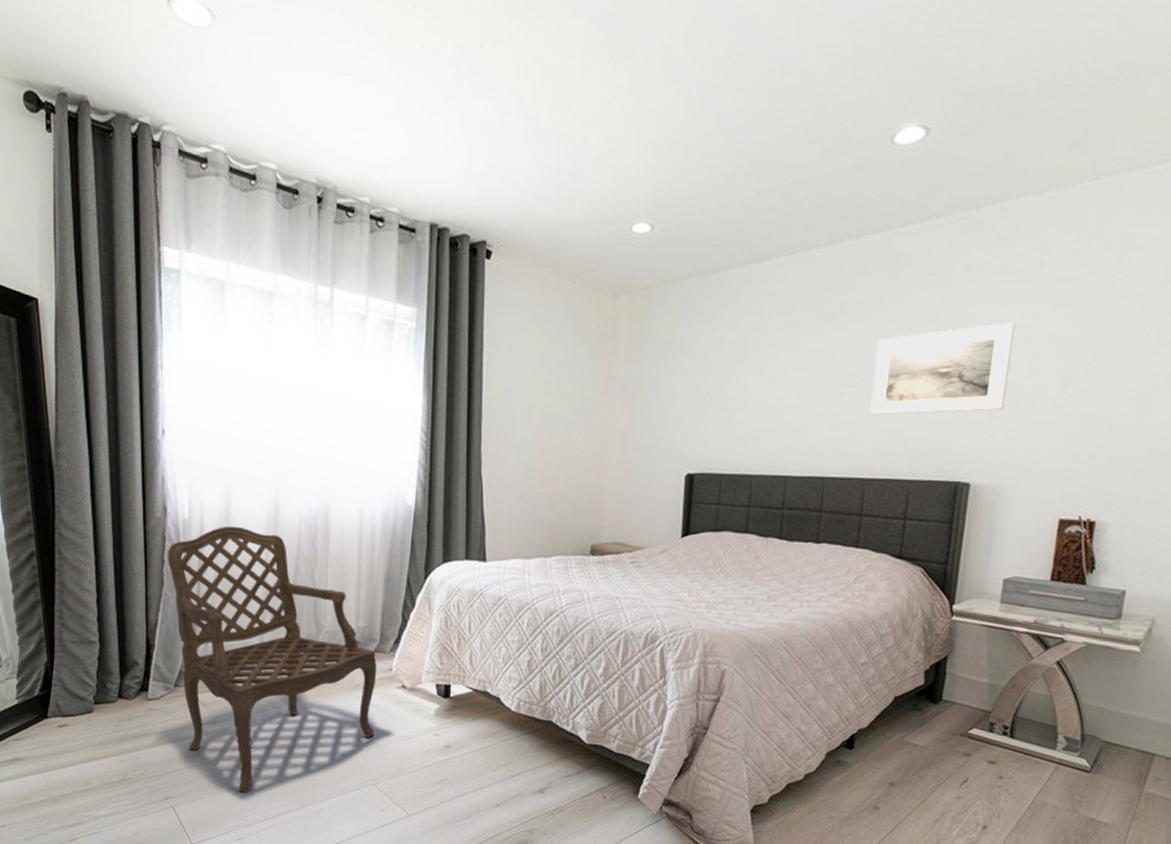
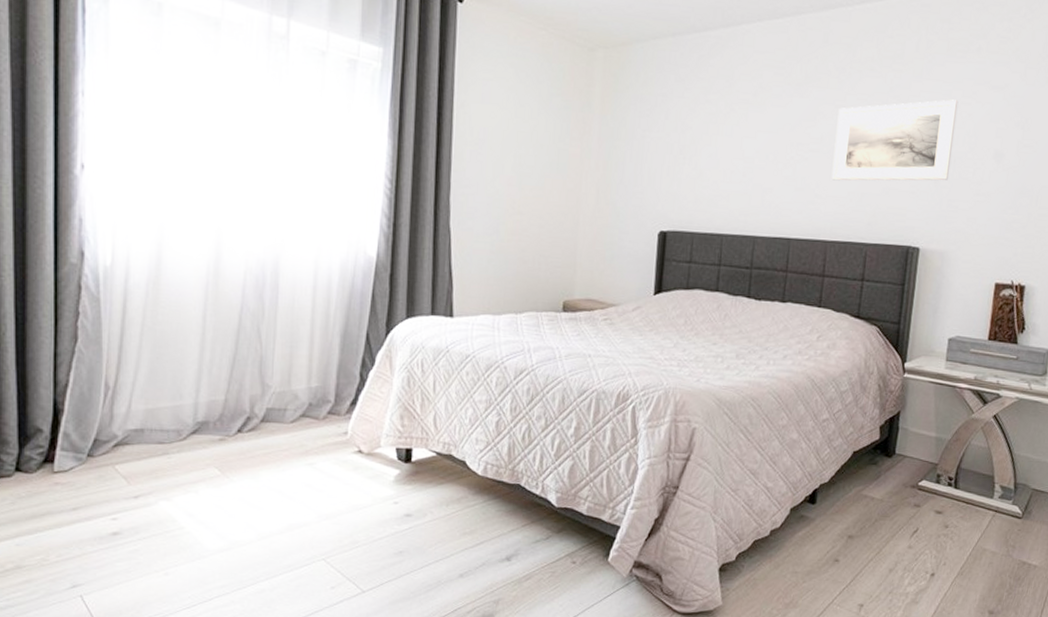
armchair: present [167,526,377,794] -> none [83,274,330,577]

